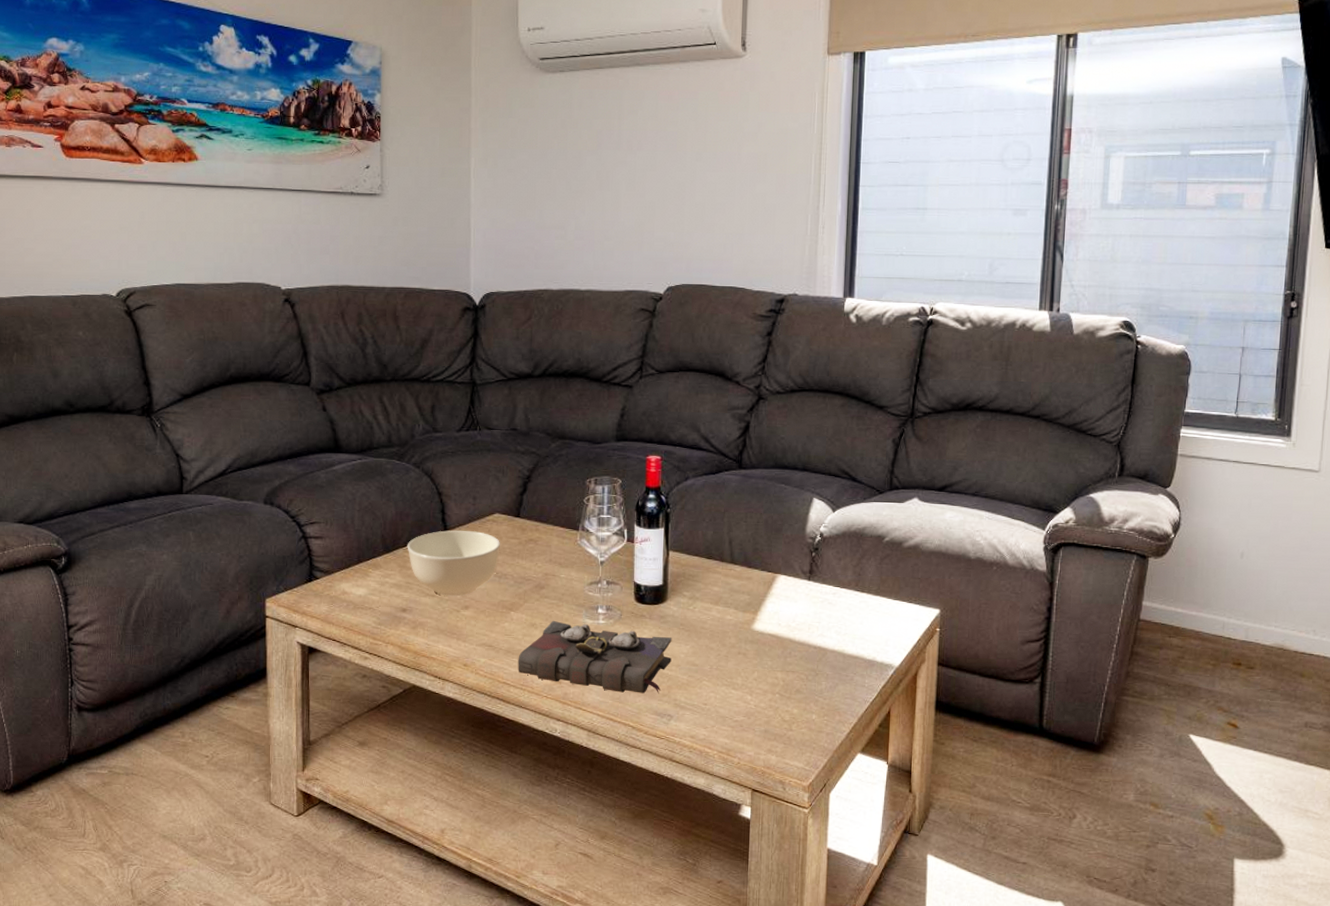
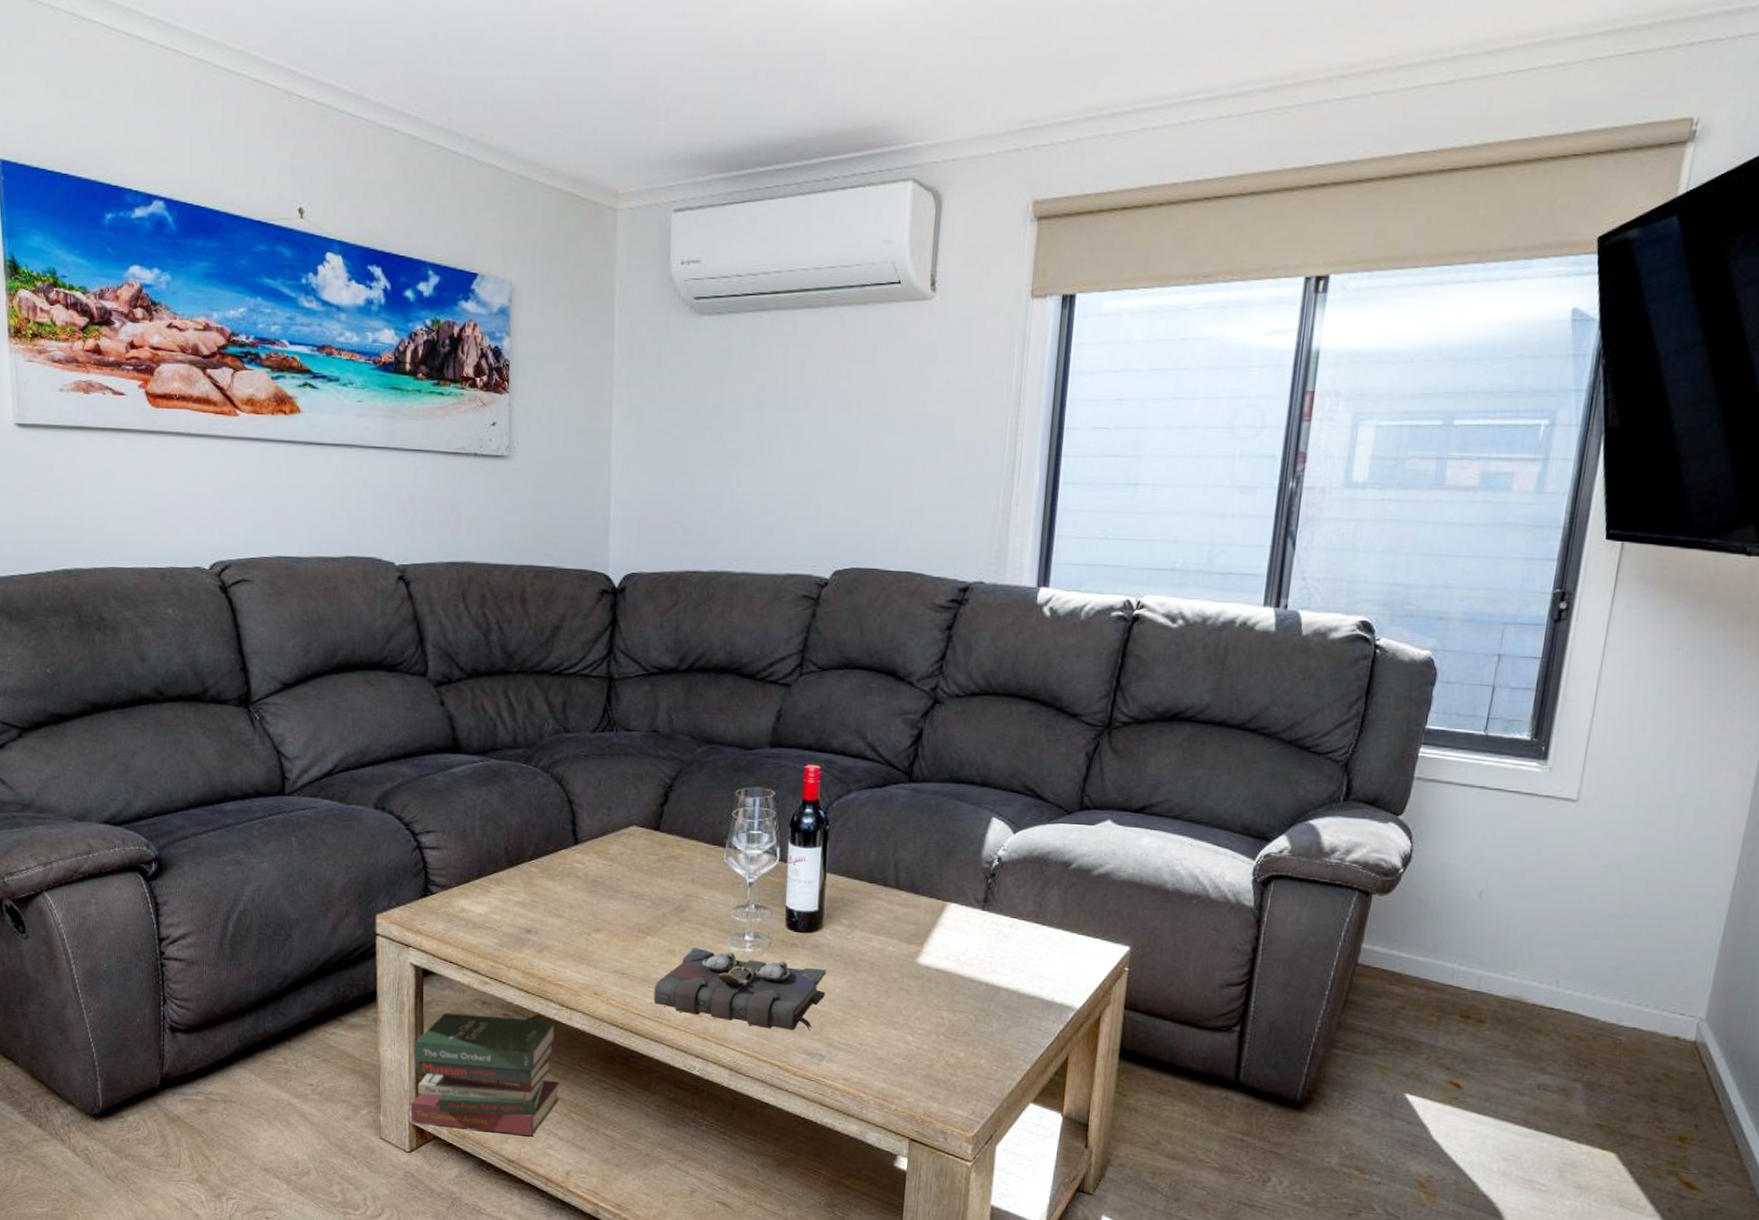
books: none [297,686,435,798] -> present [410,1013,560,1137]
bowl: present [407,530,500,597] -> none [533,843,637,918]

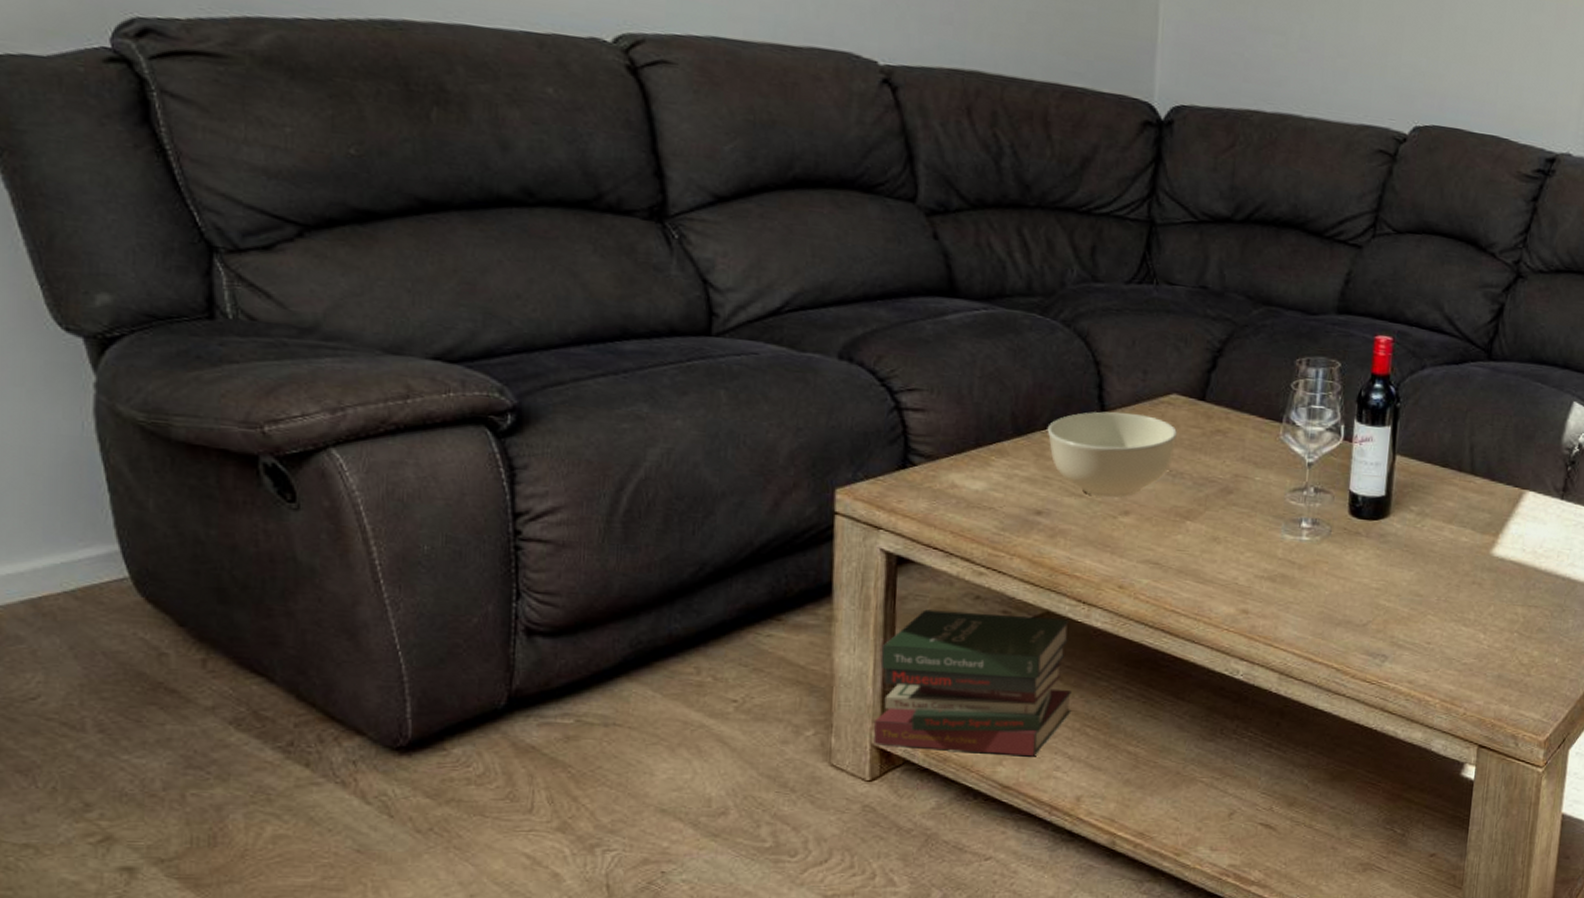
bowl: none [533,843,637,918] -> present [1047,411,1177,498]
book: present [653,946,827,1032] -> none [1191,534,1393,630]

